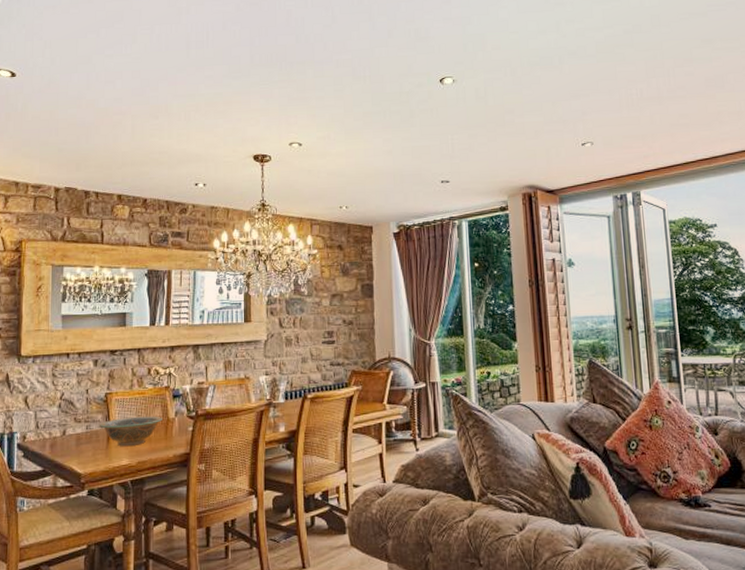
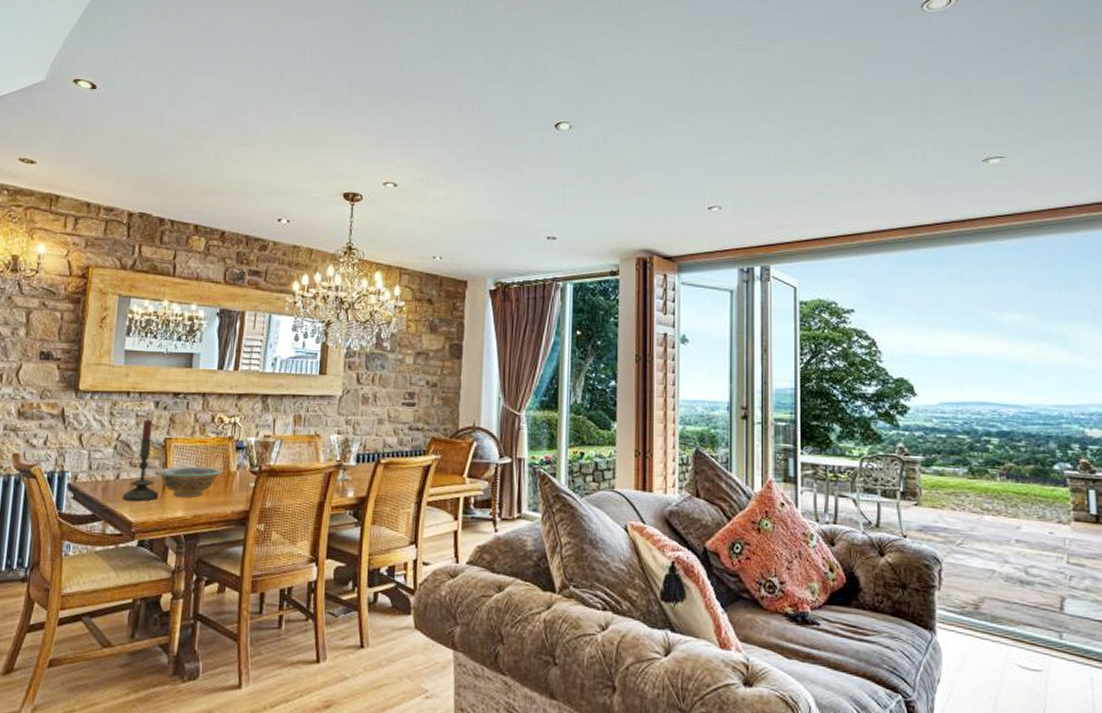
candle: none [70,376,104,454] -> present [123,418,159,501]

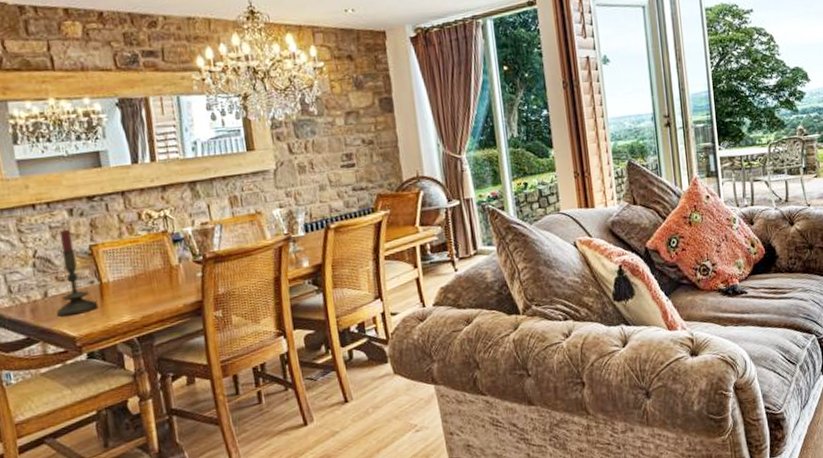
decorative bowl: present [156,466,223,498] -> none [88,264,164,303]

